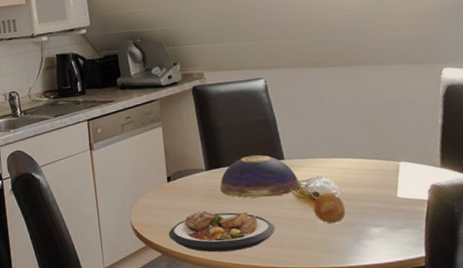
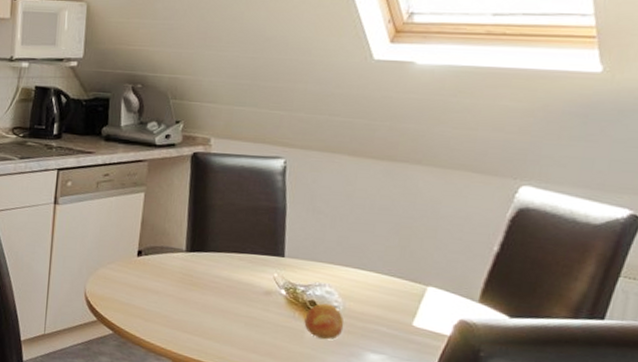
plate: present [168,210,275,253] -> none [125,295,253,347]
decorative bowl: present [220,154,300,198] -> none [197,245,296,297]

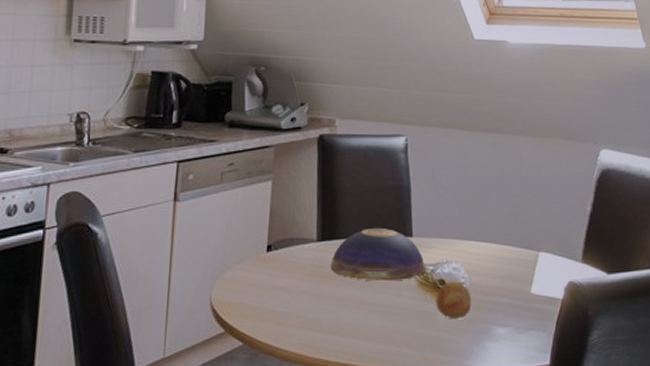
decorative bowl: none [197,245,296,297] -> present [330,227,425,282]

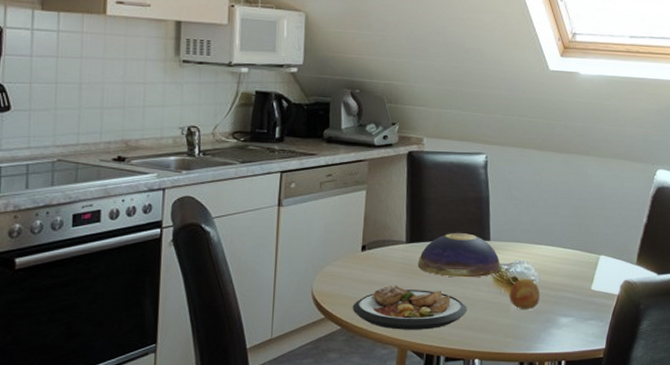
plate: none [256,291,388,346] -> present [352,285,467,330]

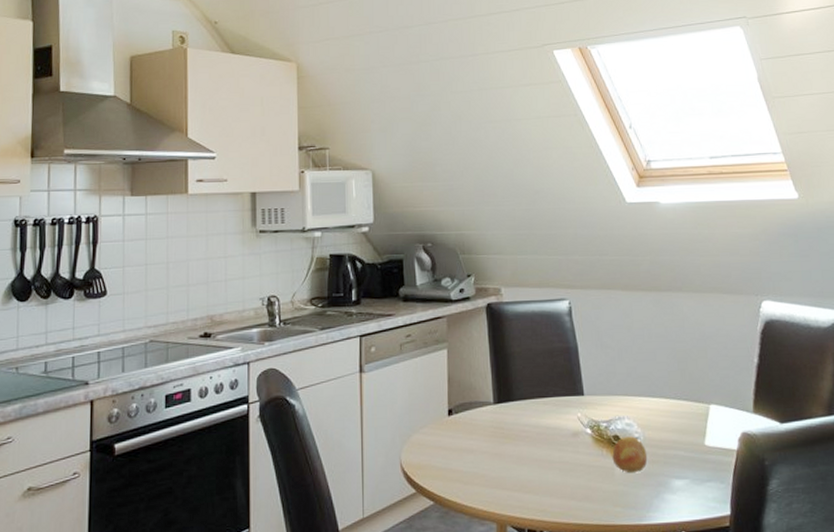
plate: present [352,285,467,330] -> none [444,451,567,503]
decorative bowl: present [417,232,500,278] -> none [508,388,599,440]

